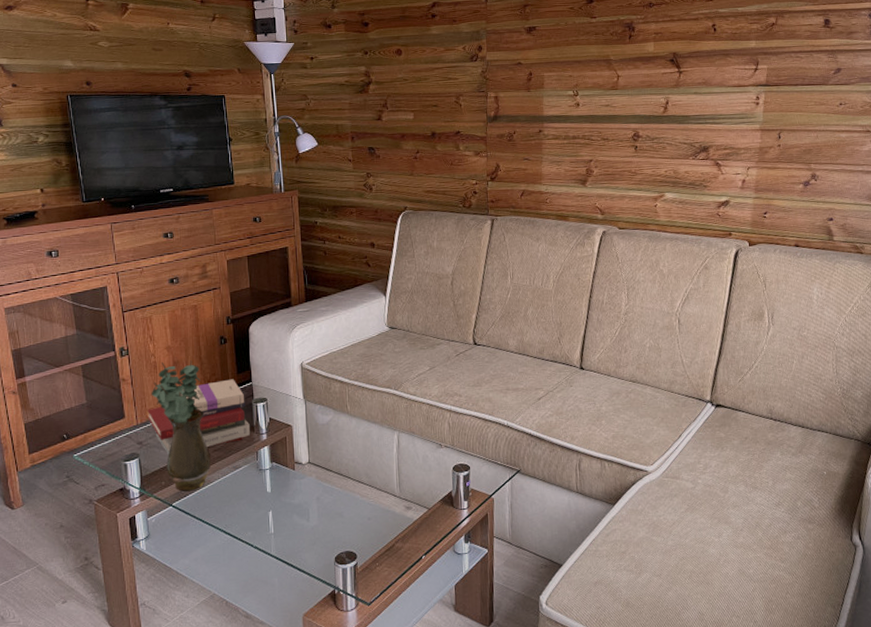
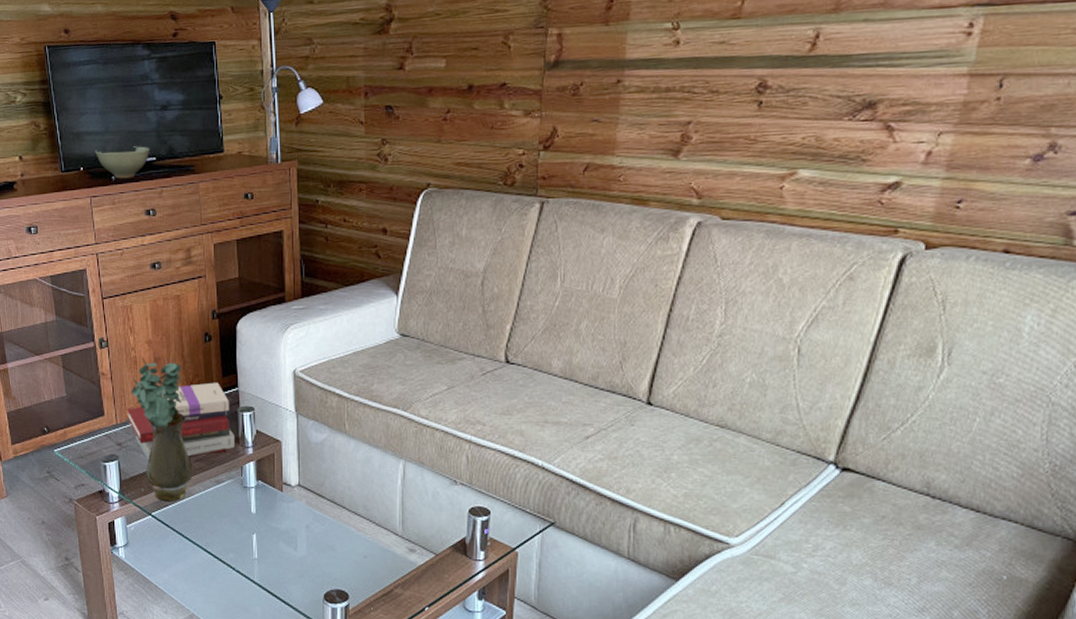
bowl: none [115,179,167,208] -> present [94,146,149,179]

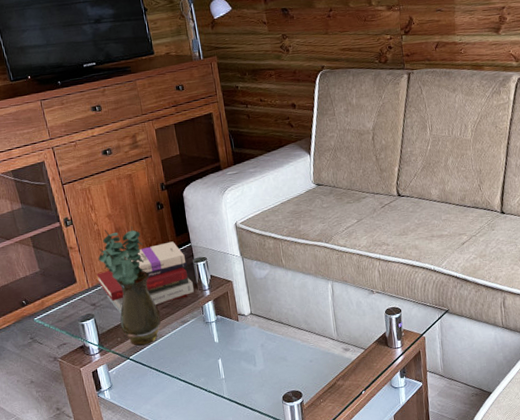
bowl: present [94,146,149,179] -> none [39,54,89,83]

